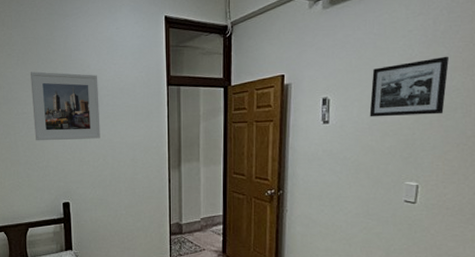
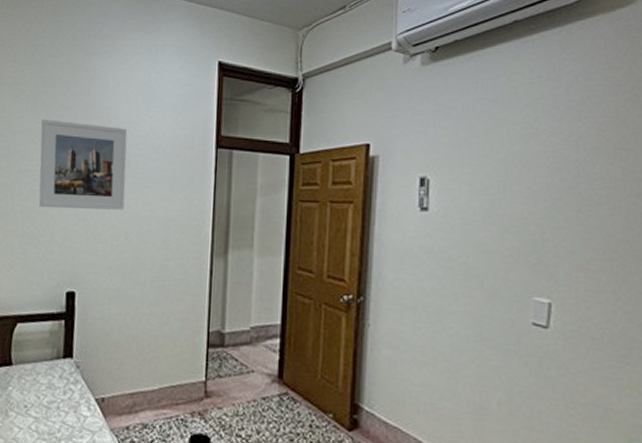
picture frame: present [369,56,449,117] -> none [483,134,589,209]

